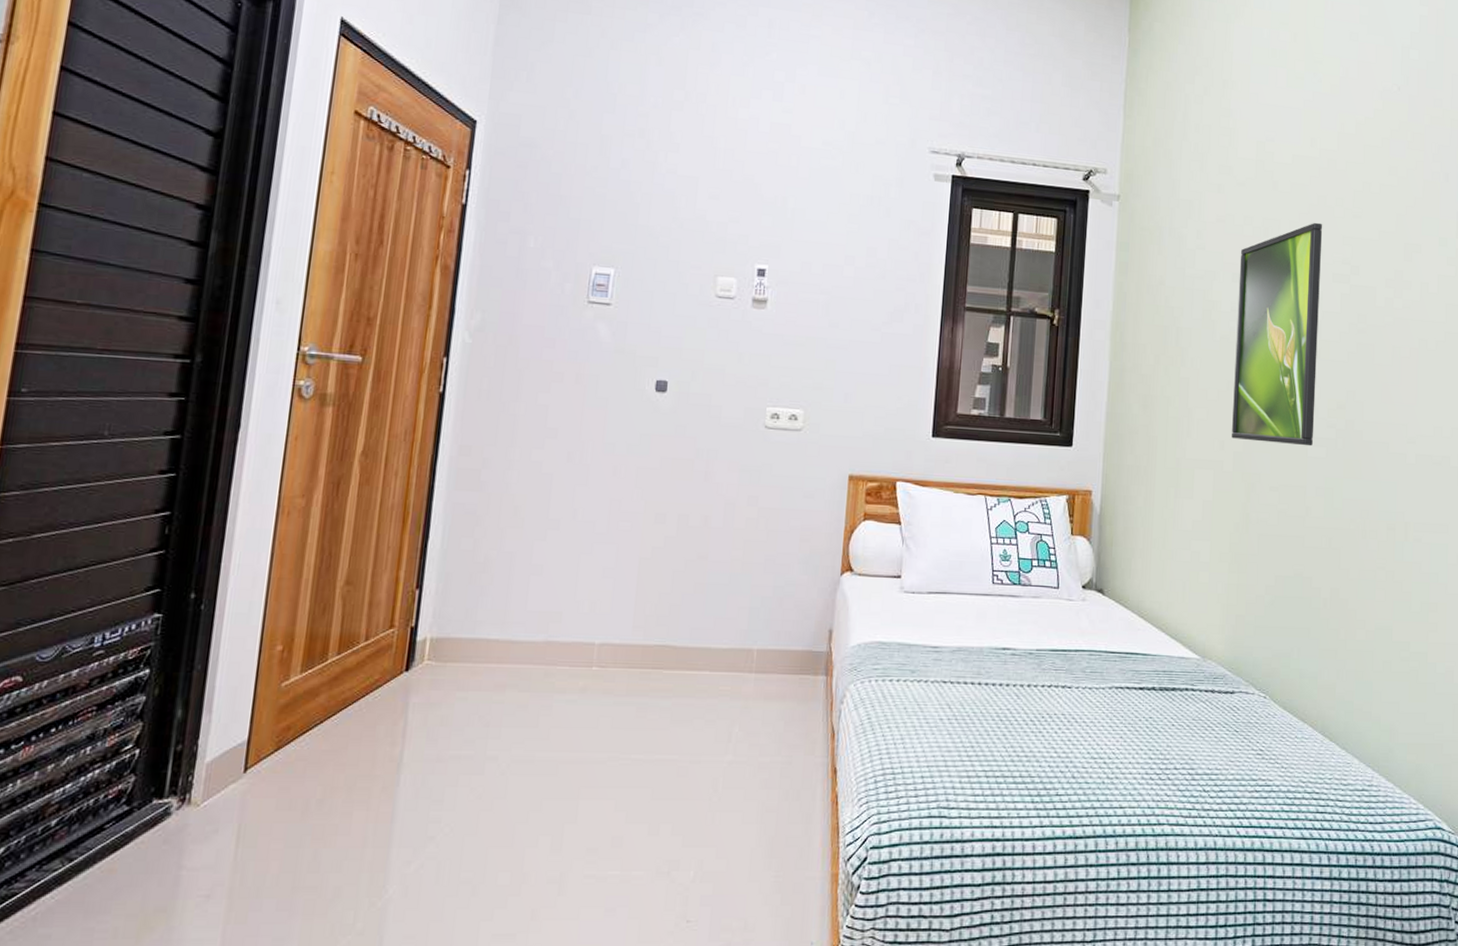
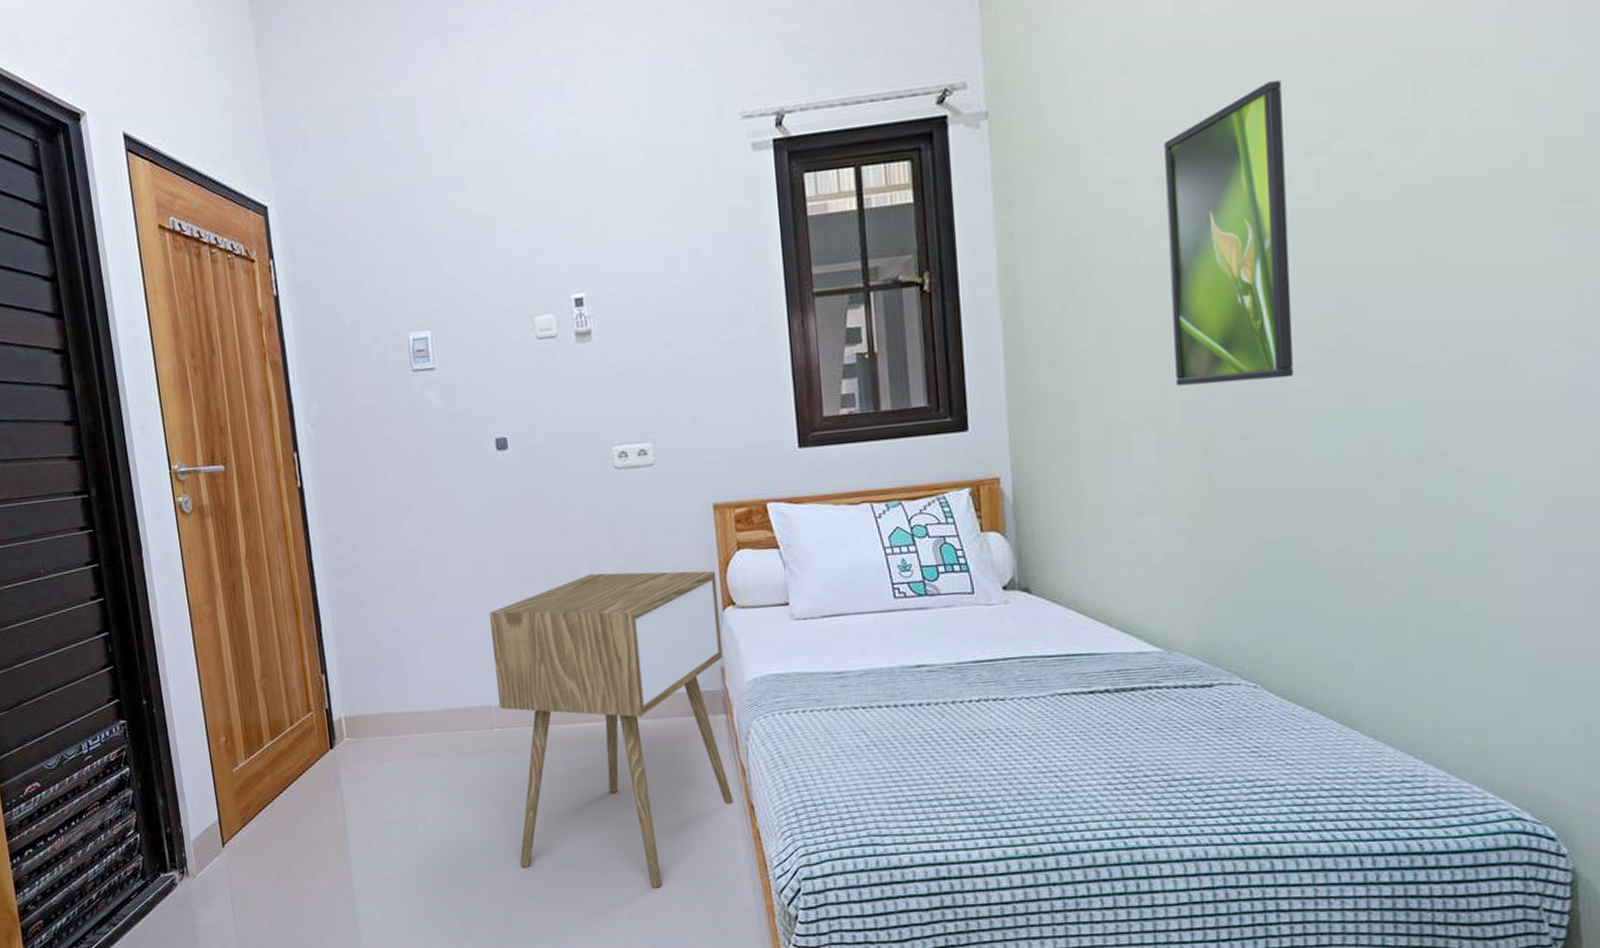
nightstand: none [588,523,841,849] -> present [490,571,734,888]

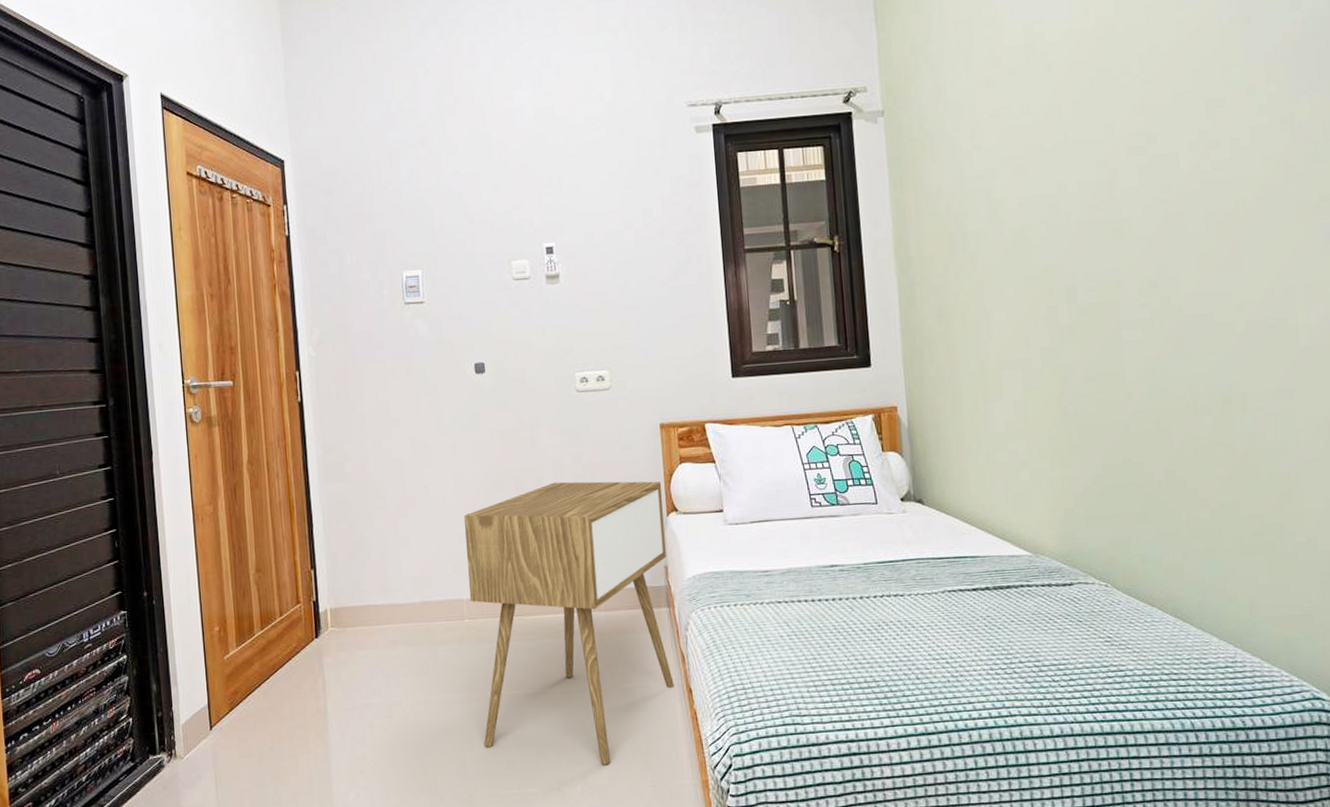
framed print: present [1163,79,1294,386] -> none [1020,97,1127,335]

